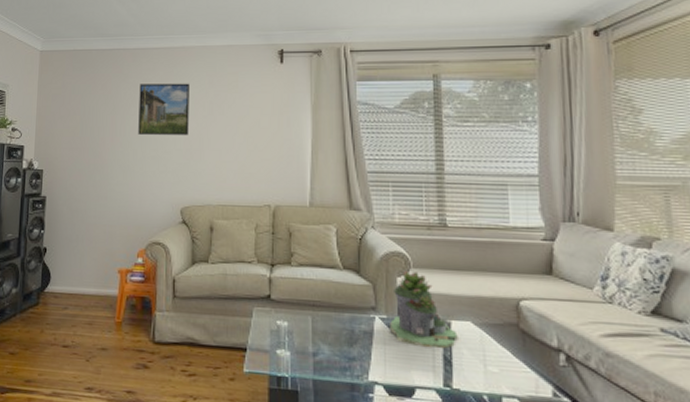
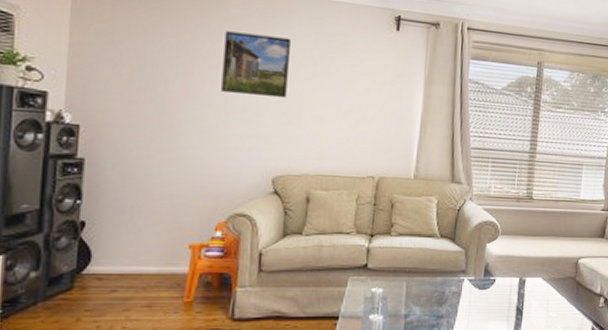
succulent planter: present [390,271,458,349] -> none [476,238,530,302]

